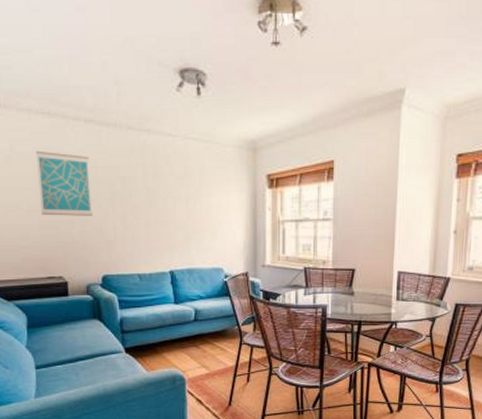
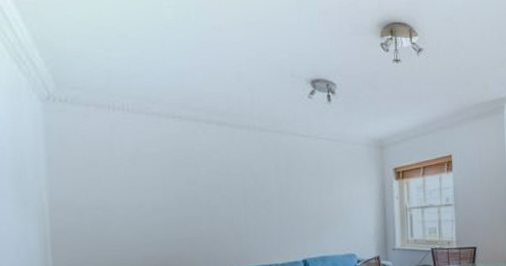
wall art: present [36,150,93,216] -> none [164,151,224,213]

